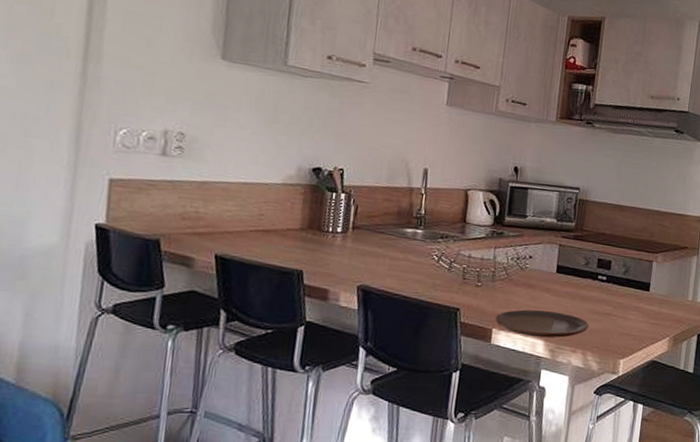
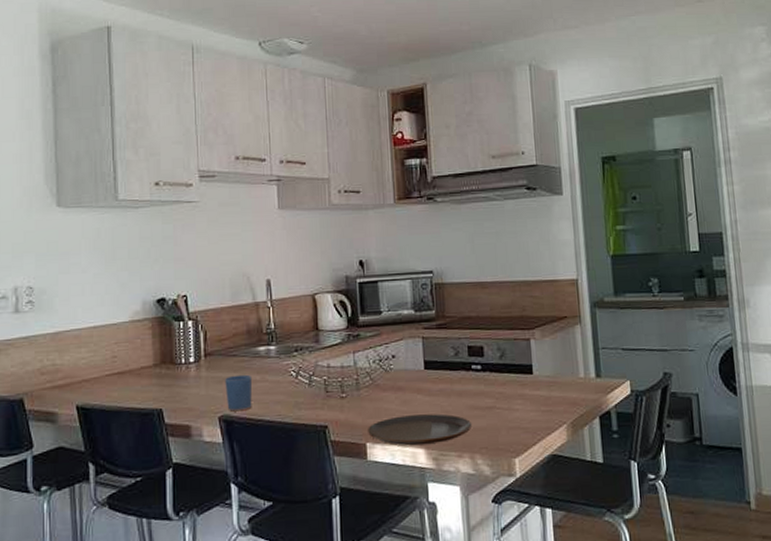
mug: none [367,250,396,284] -> present [225,374,253,412]

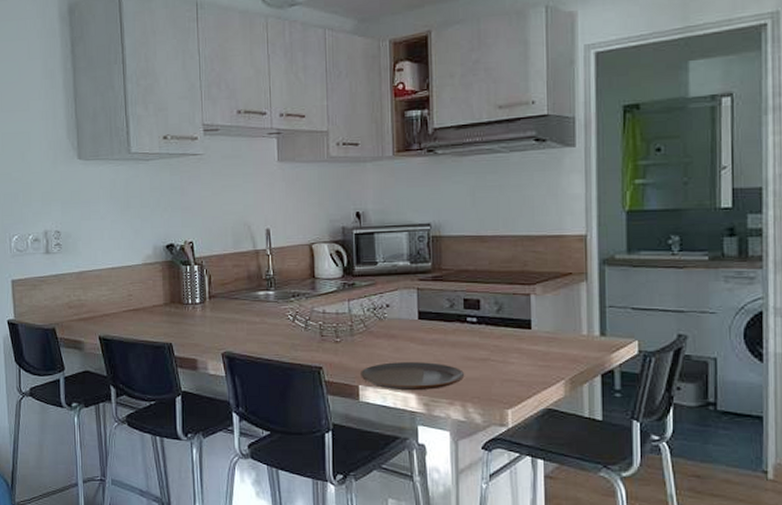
mug: present [225,374,253,412] -> none [228,316,253,349]

